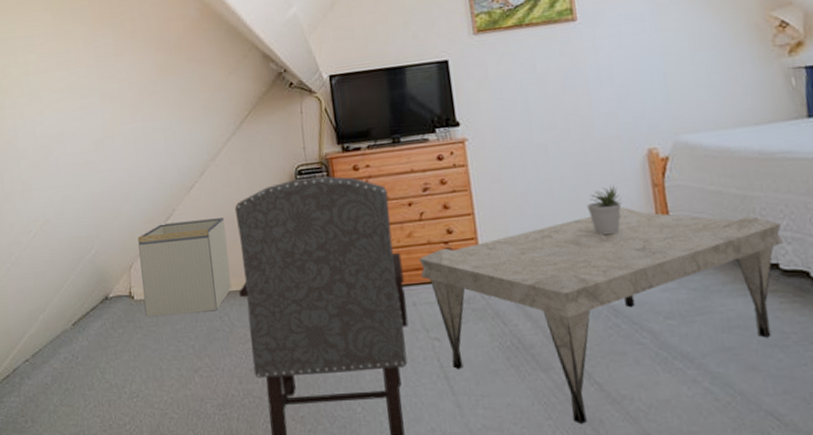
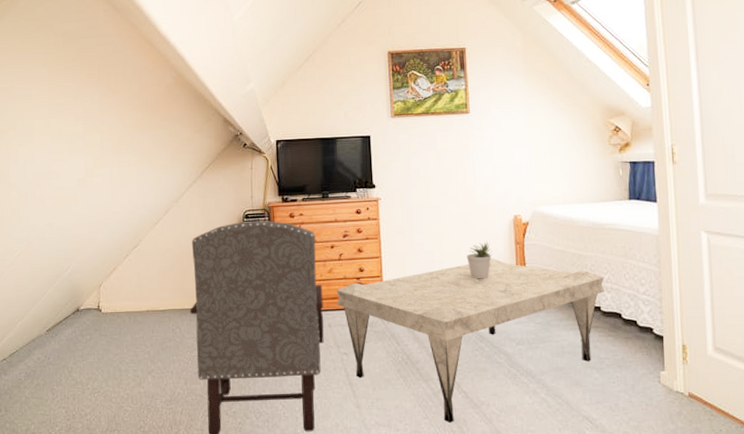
storage bin: present [137,218,232,316] -> none [108,249,184,326]

